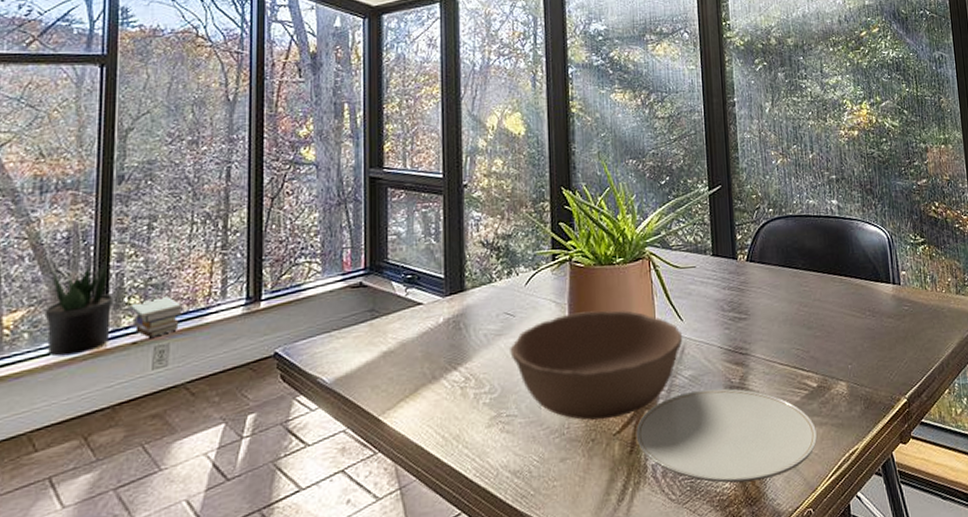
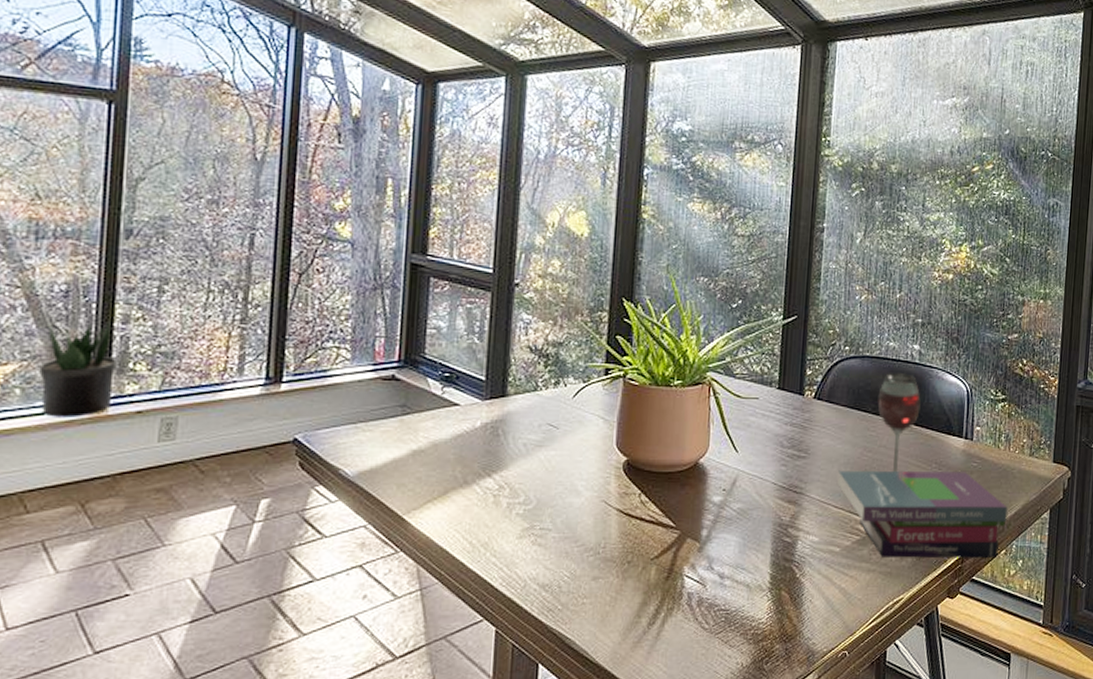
books: present [129,295,183,338] -> none [134,365,195,408]
bowl: present [510,309,683,421] -> none [550,432,736,543]
plate: present [636,388,818,484] -> none [674,525,864,620]
books: none [778,316,945,409] -> present [837,470,1008,559]
wineglass: none [806,228,847,324] -> present [877,373,921,472]

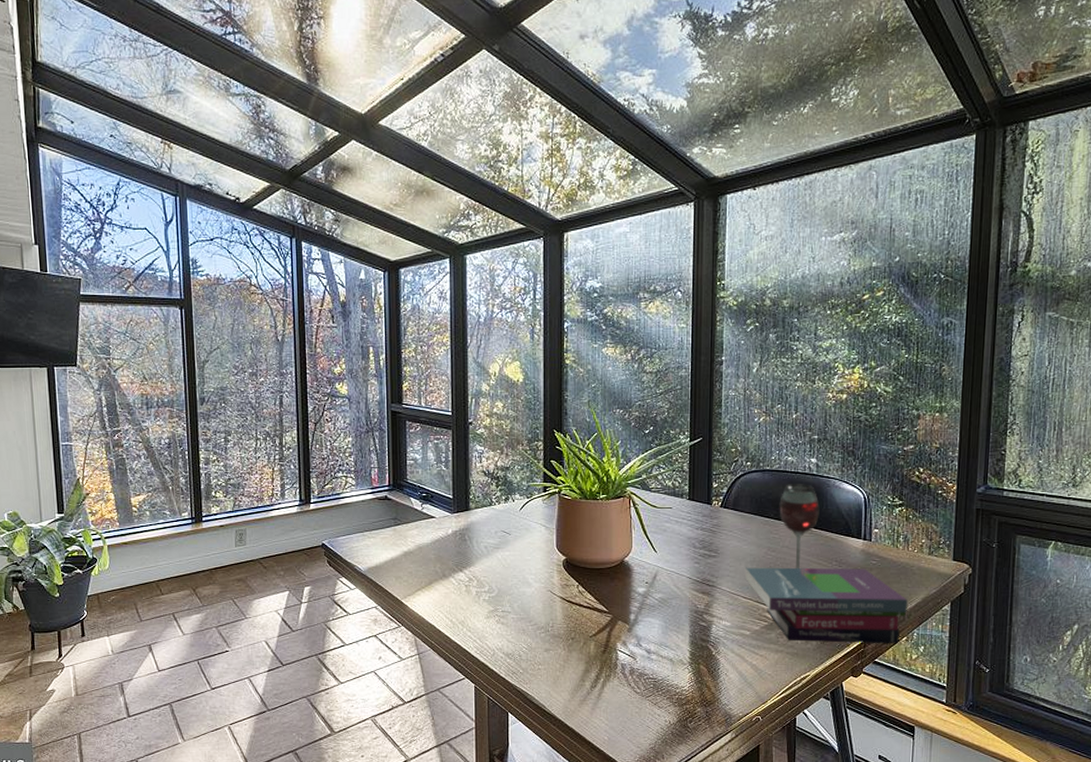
planter: present [39,320,117,418] -> none [158,464,205,530]

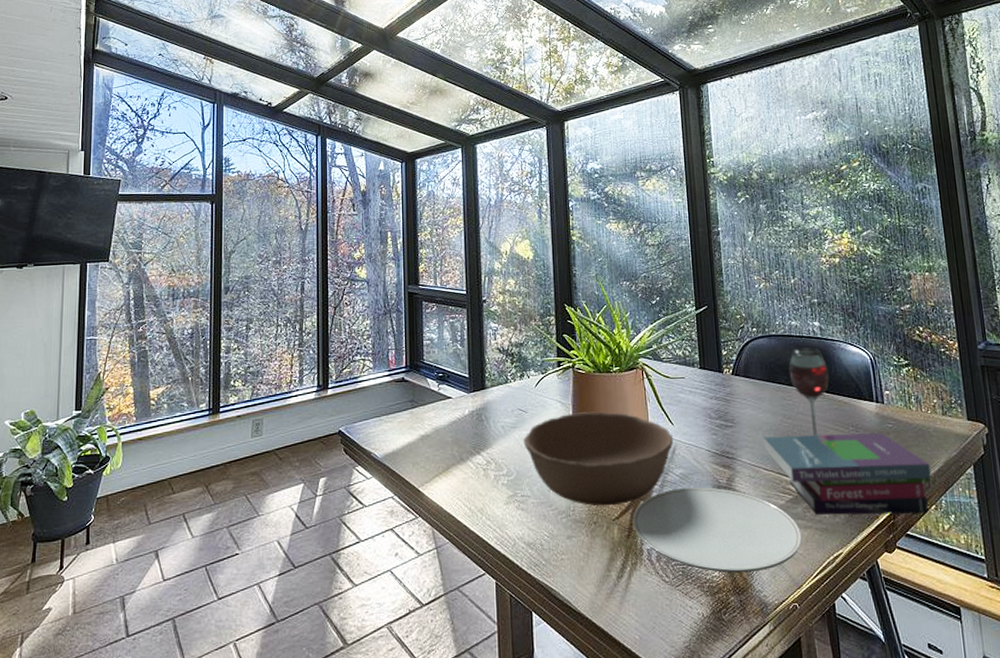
bowl: none [506,537,656,624] -> present [523,412,674,506]
plate: none [609,611,773,688] -> present [632,487,802,573]

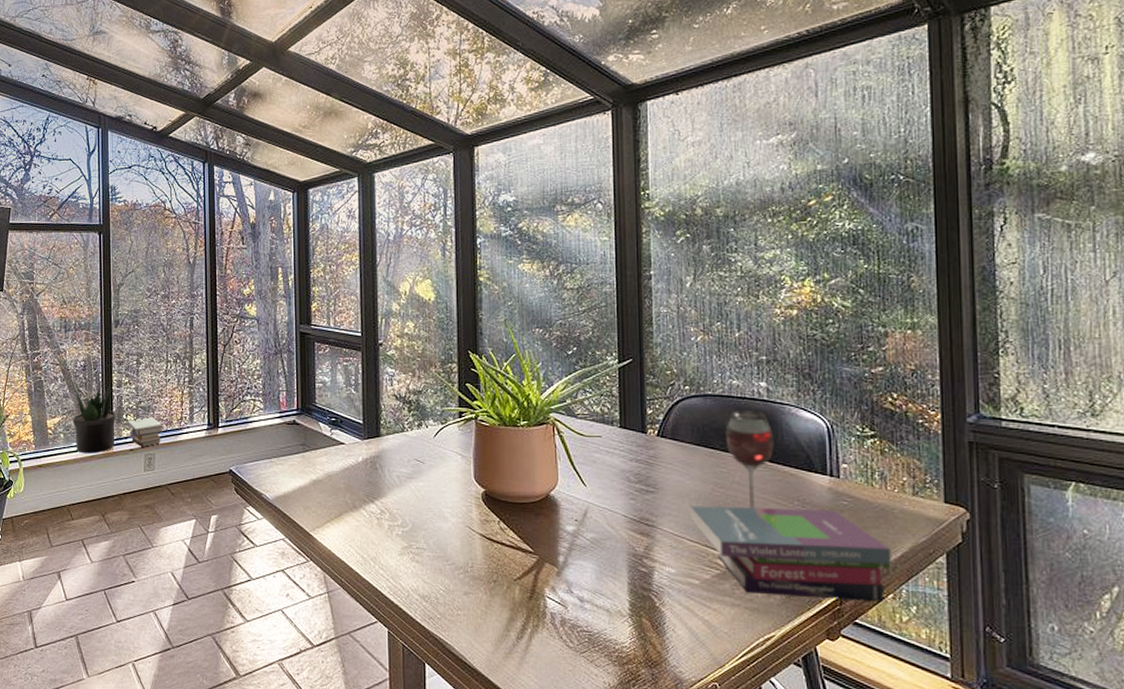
planter: none [177,353,224,423] -> present [73,386,116,454]
books: none [234,381,272,413] -> present [127,416,163,447]
bowl: present [523,412,674,506] -> none [420,467,586,566]
plate: present [632,487,802,573] -> none [536,553,729,647]

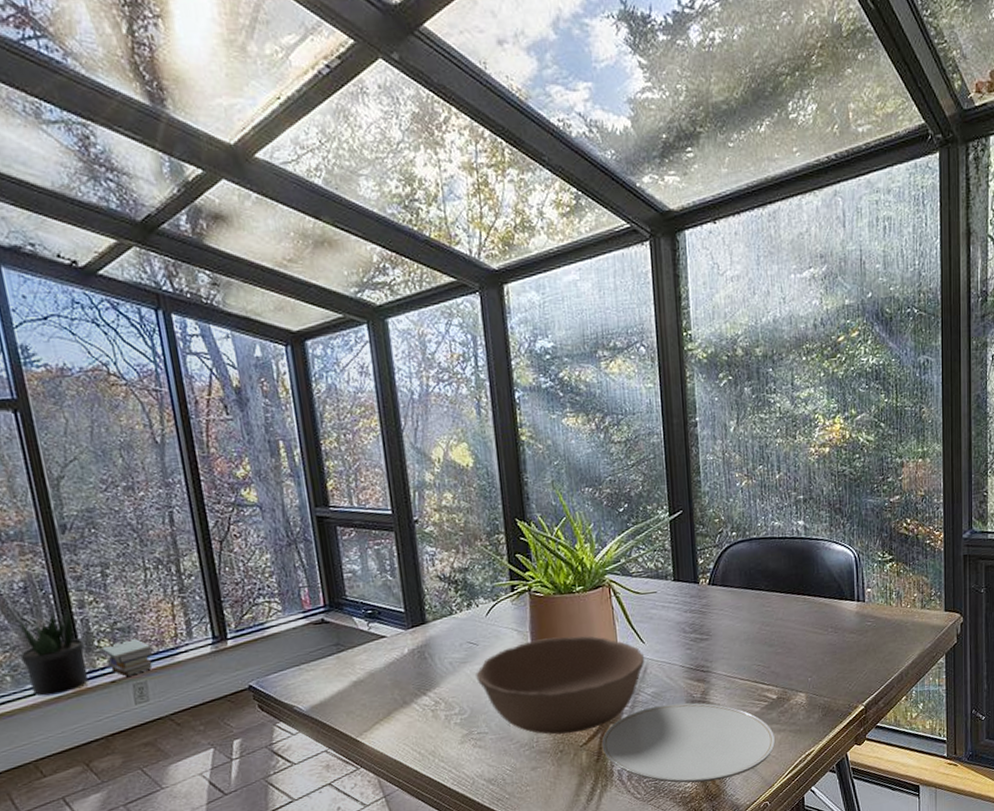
bowl: none [420,467,586,566] -> present [476,635,645,735]
plate: none [536,553,729,647] -> present [601,702,776,783]
books: present [688,505,891,603] -> none [739,631,905,718]
wineglass: present [725,411,774,508] -> none [769,549,811,641]

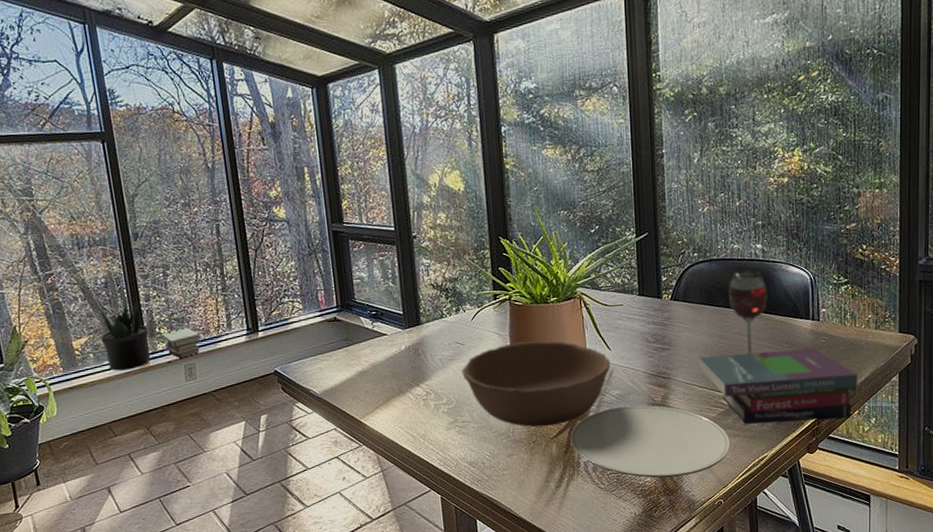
books: none [739,631,905,718] -> present [698,348,858,424]
wineglass: none [769,549,811,641] -> present [728,270,768,354]

